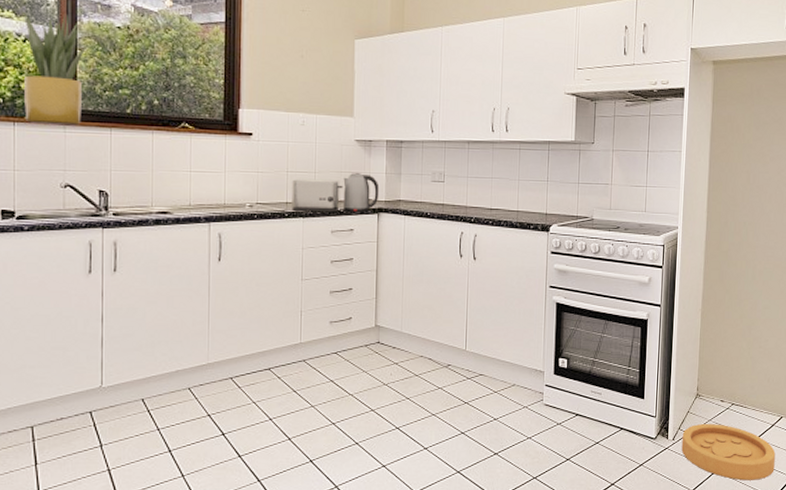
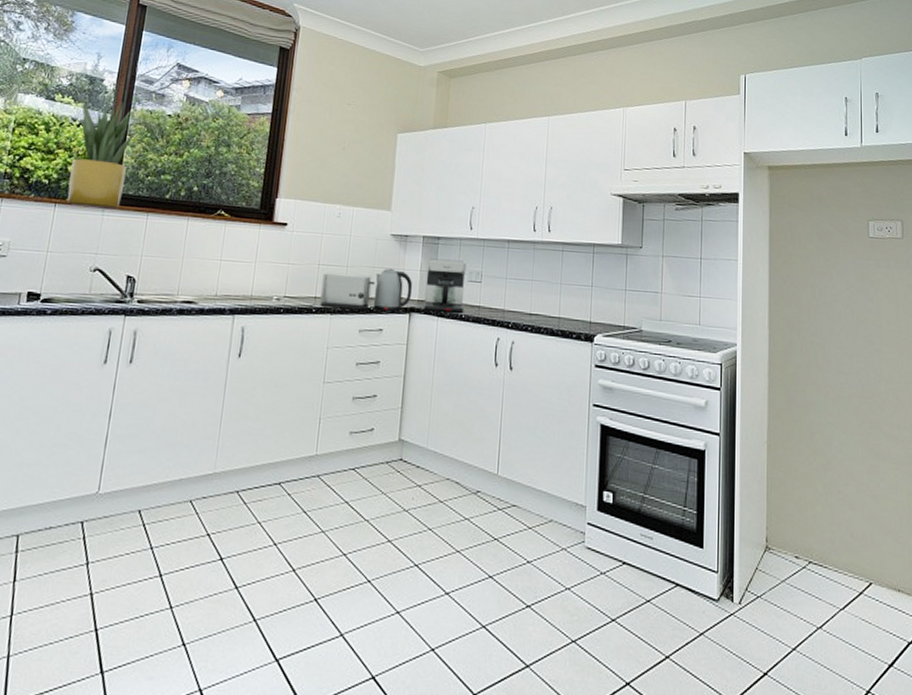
coffee maker: none [391,161,429,212] -> present [424,258,467,314]
pet bowl: present [681,424,776,481] -> none [750,585,867,666]

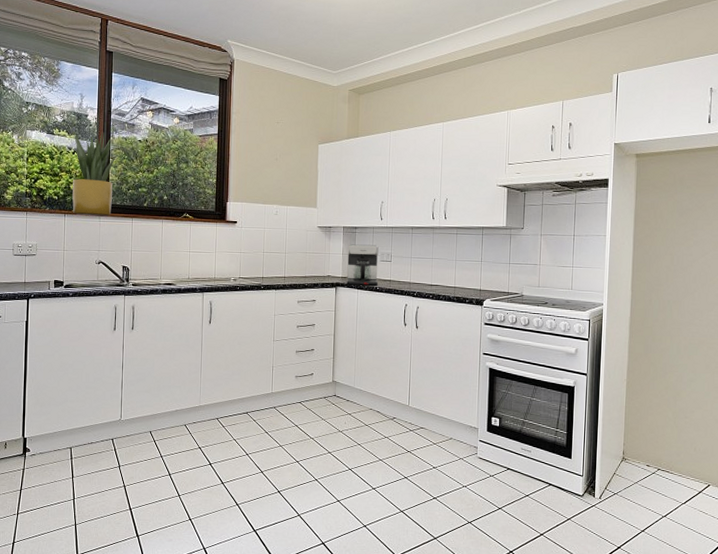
toaster: present [320,272,375,310] -> none [266,258,308,286]
kettle: present [373,269,413,311] -> none [307,254,337,286]

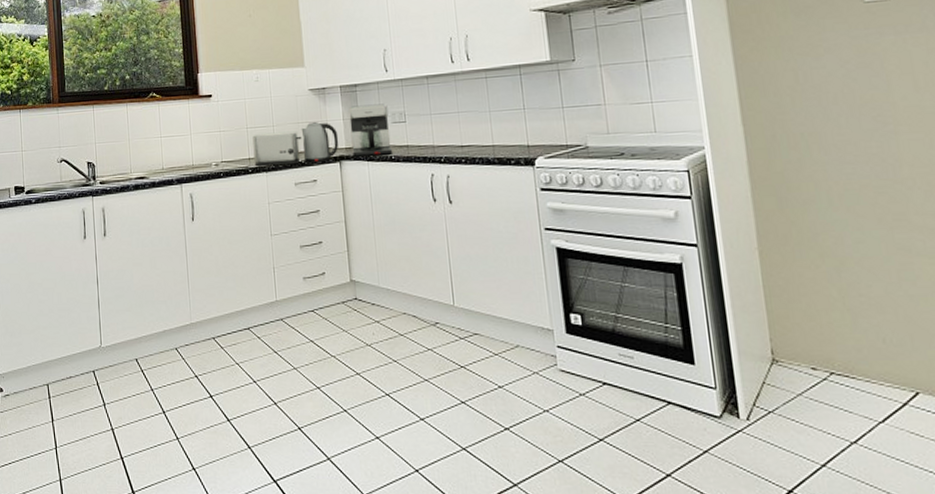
planter: present [72,130,118,217] -> none [20,12,71,109]
toaster: none [266,258,308,286] -> present [252,131,302,167]
kettle: none [307,254,337,286] -> present [301,122,339,163]

